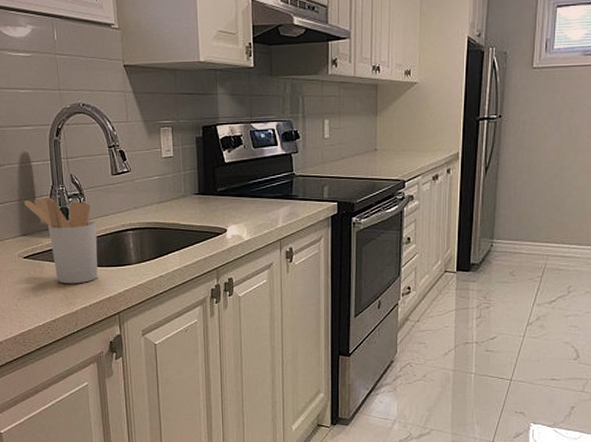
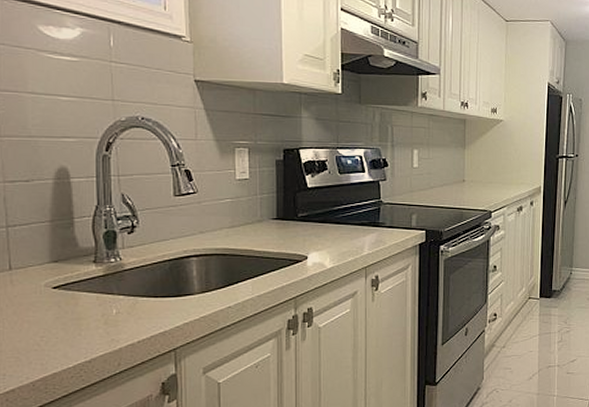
utensil holder: present [24,196,98,284] -> none [58,218,152,318]

